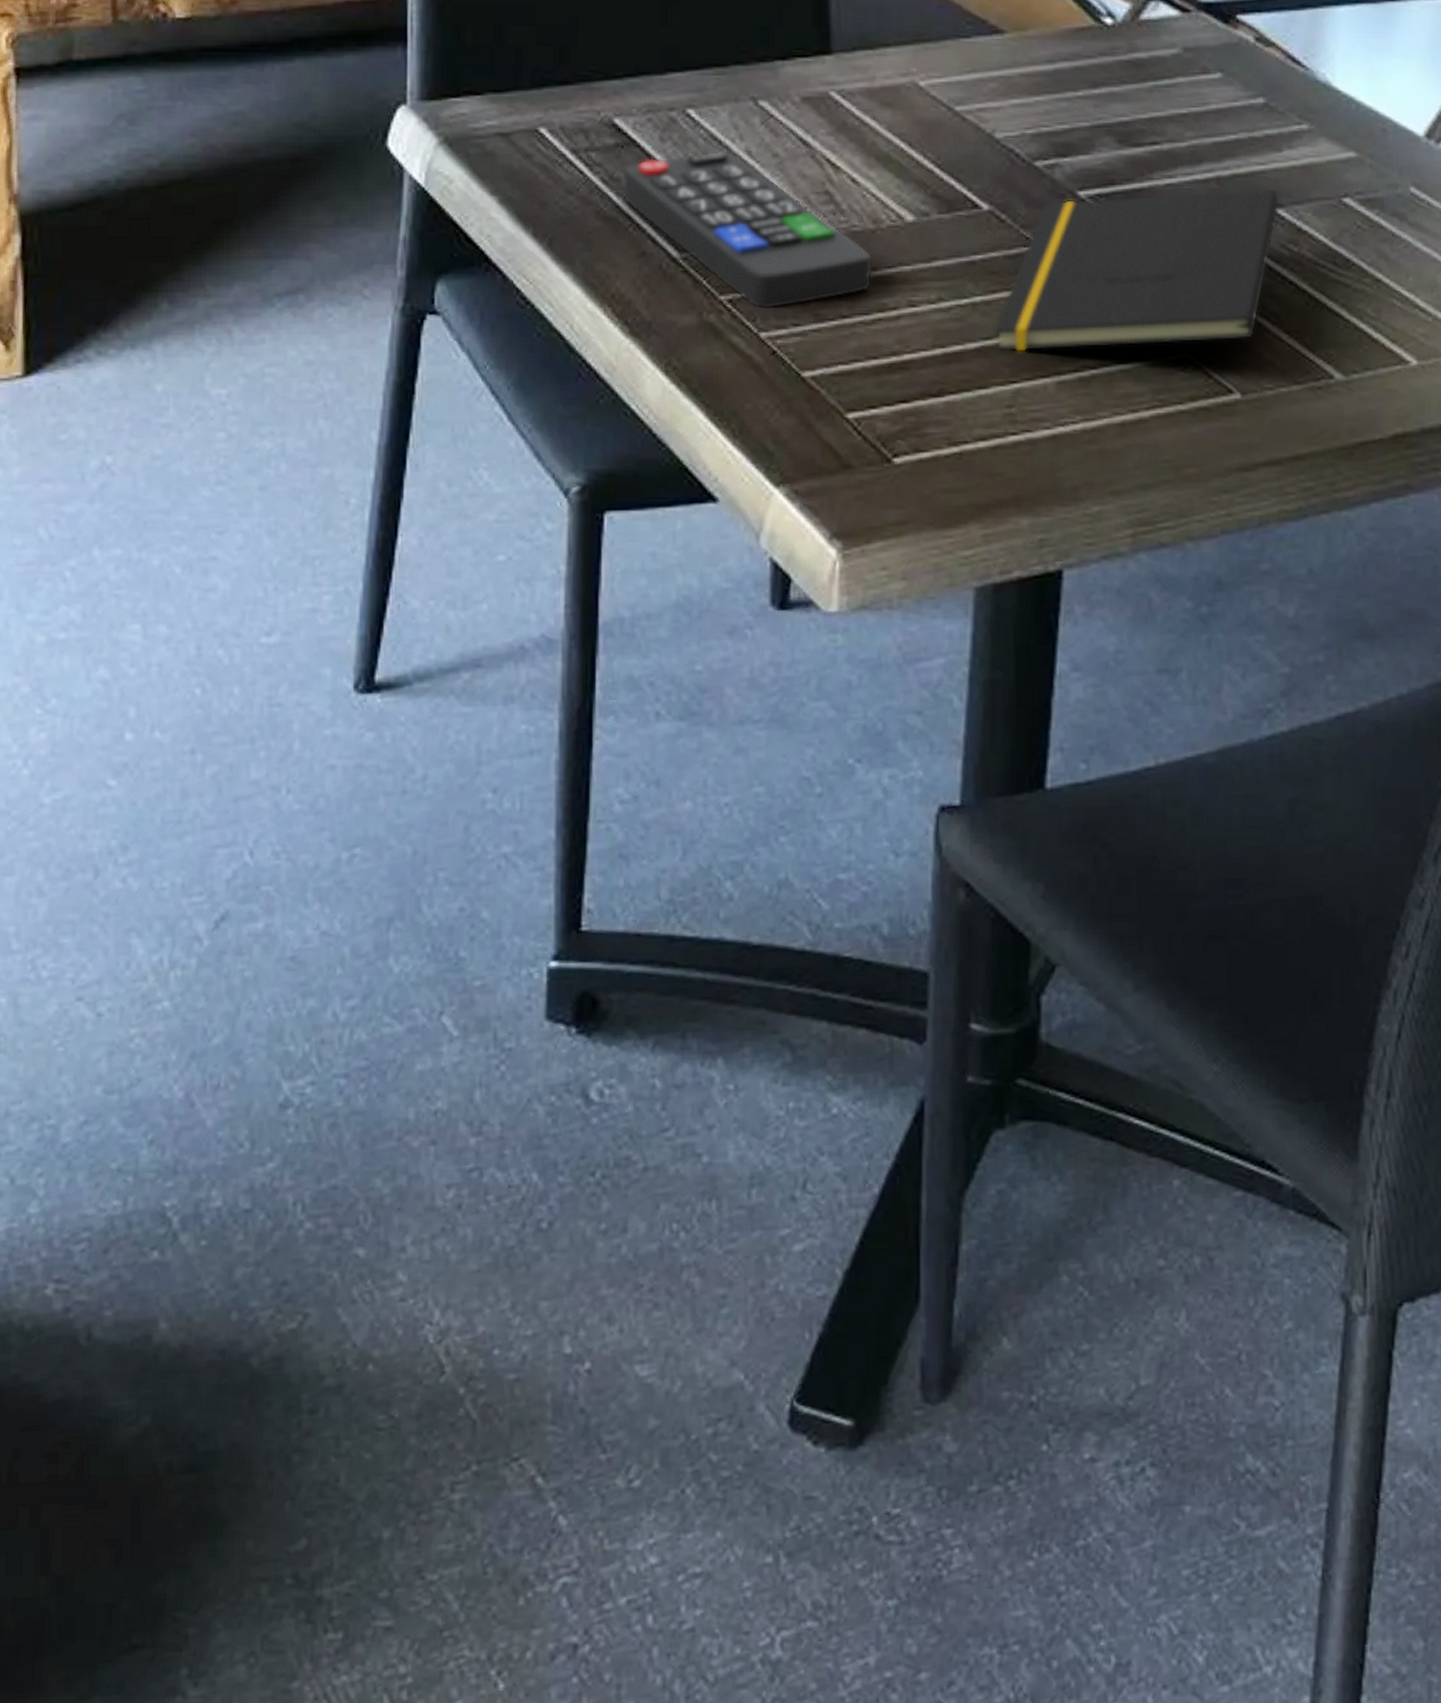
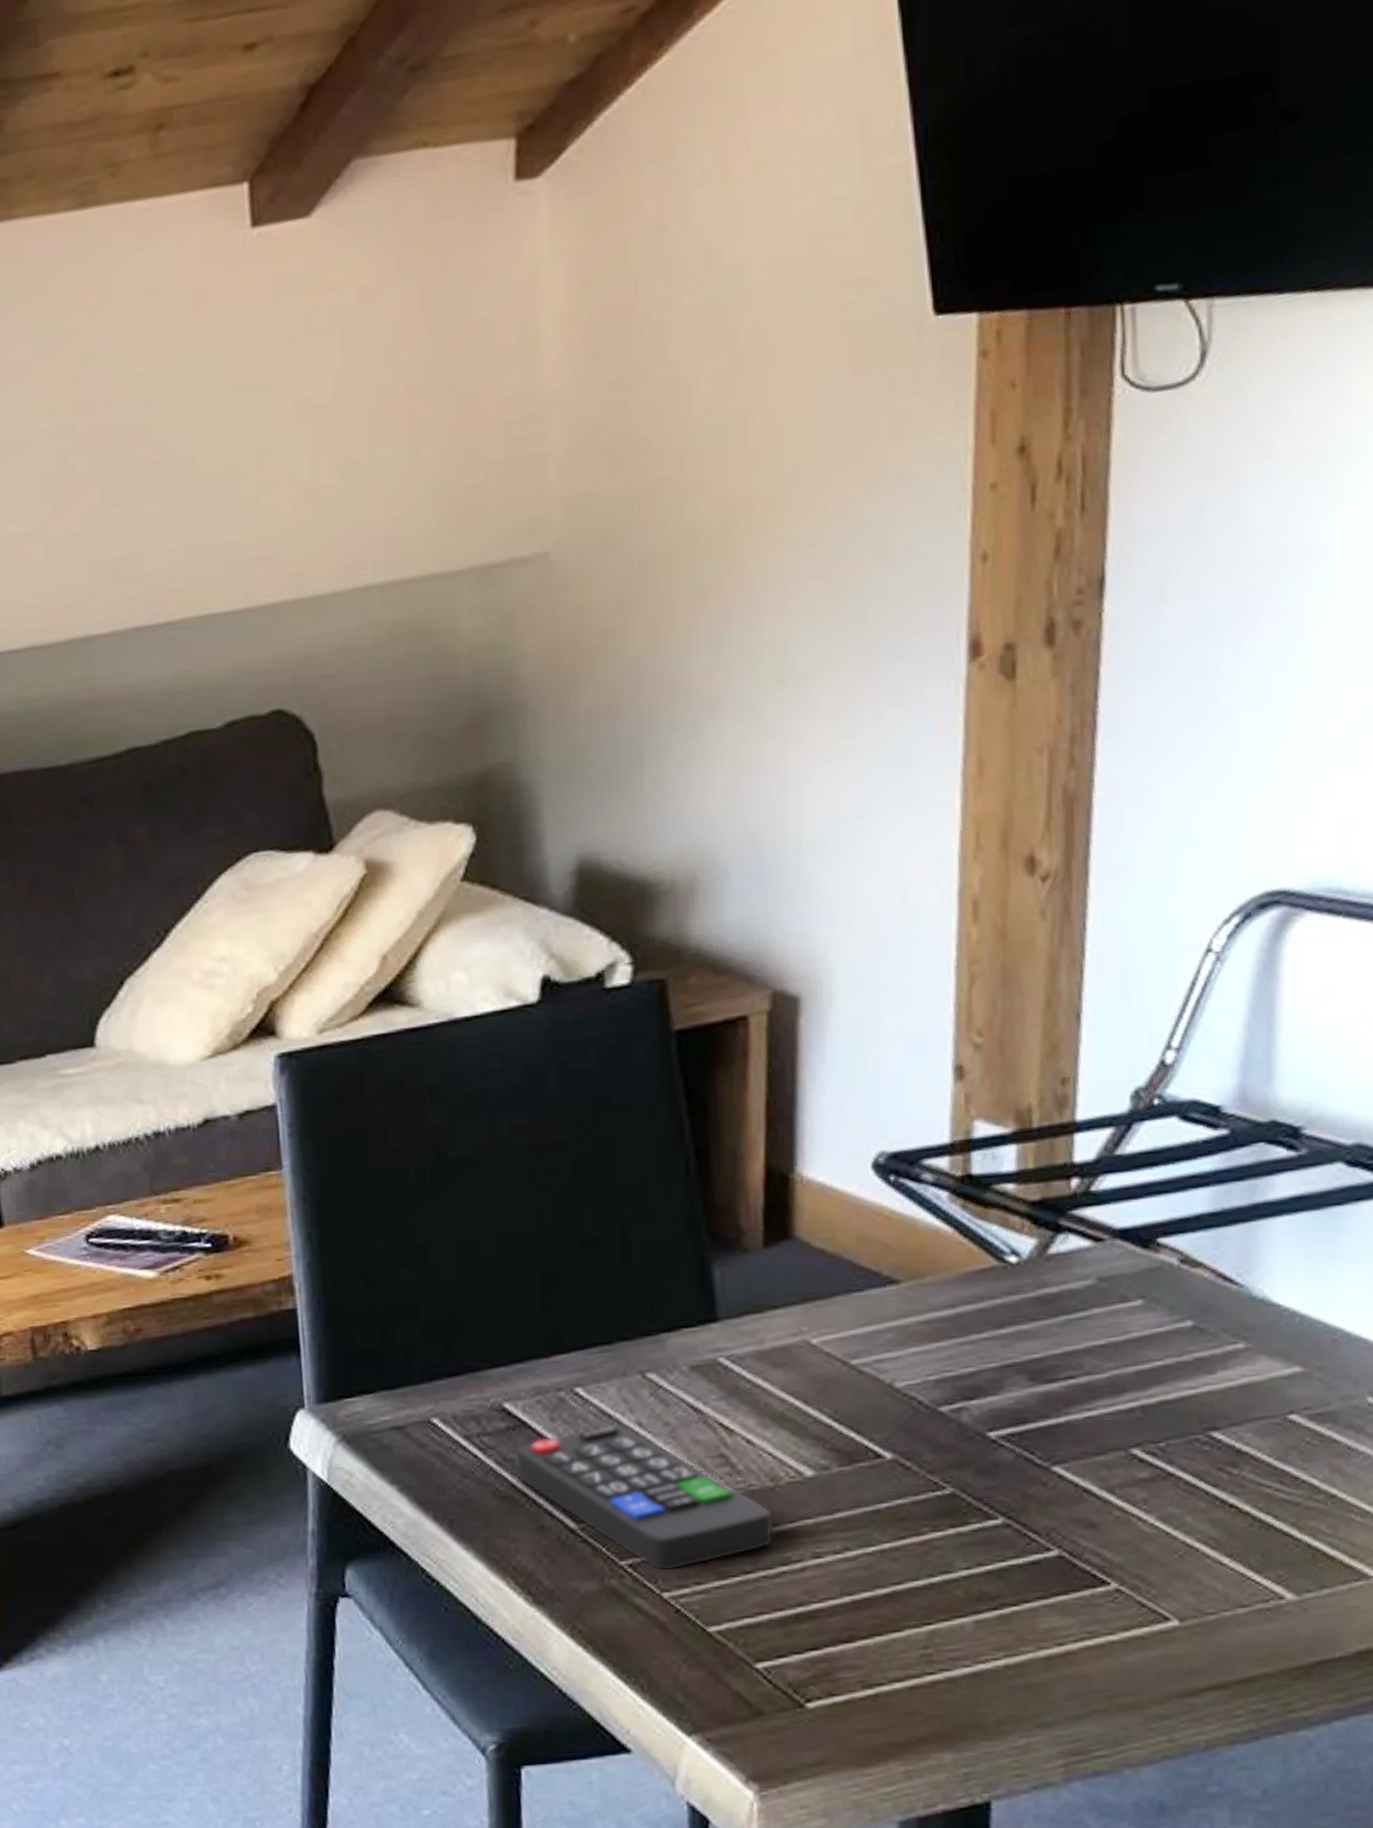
notepad: present [993,188,1280,353] -> none [903,1412,1215,1595]

